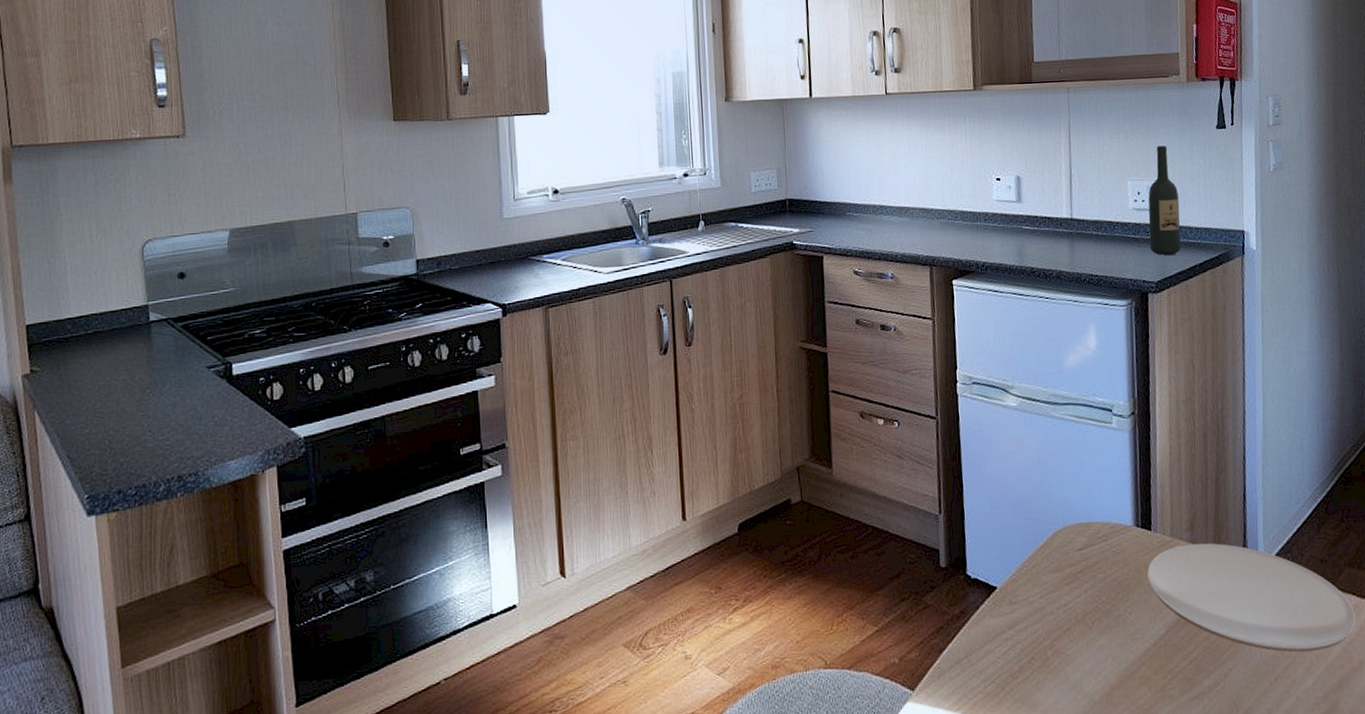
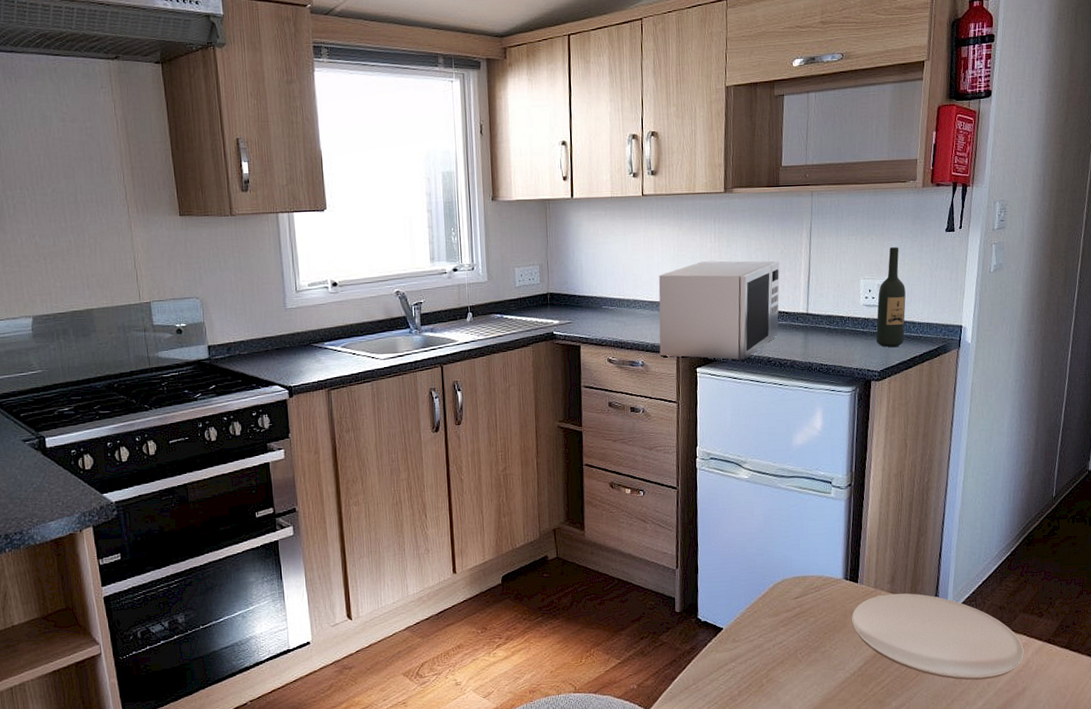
microwave: none [907,162,1041,272] -> present [658,261,780,361]

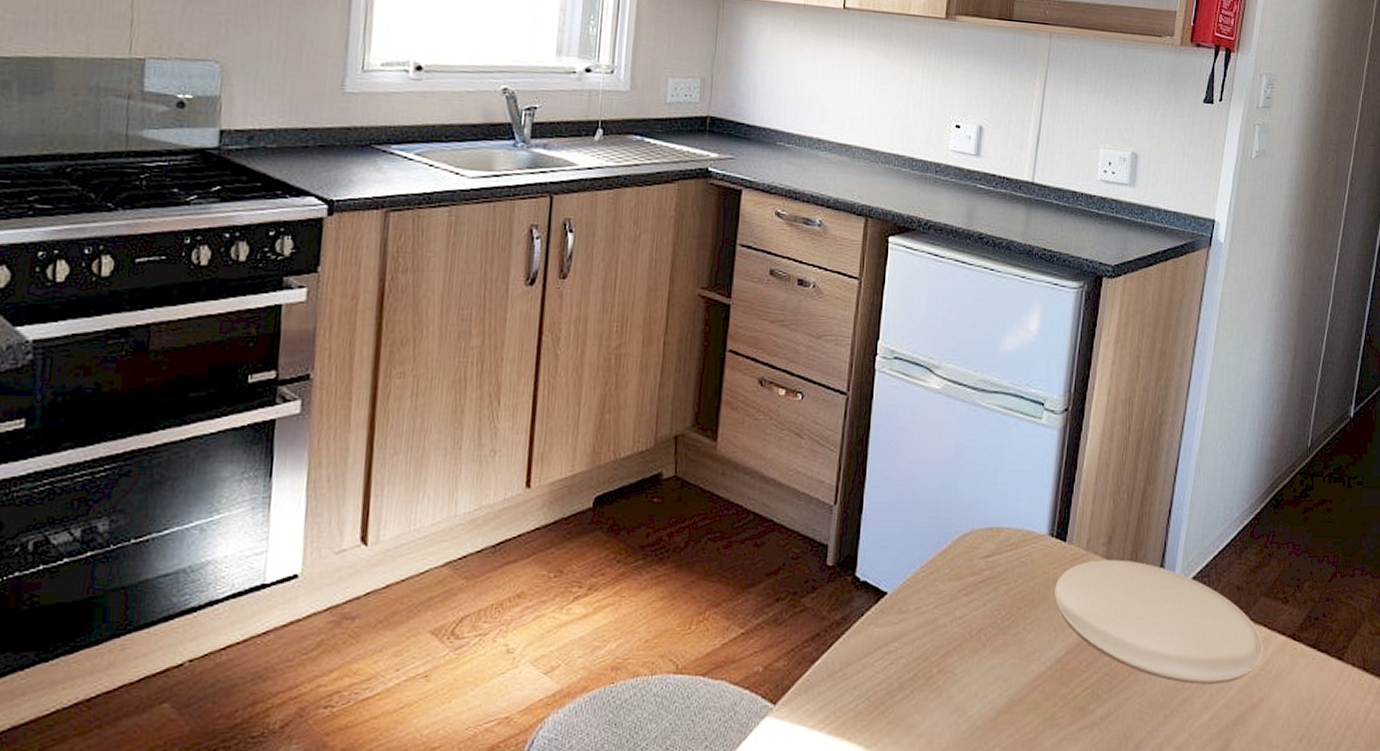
microwave: present [658,261,780,361] -> none [843,101,1005,233]
wine bottle: present [876,247,906,347] -> none [1113,113,1152,237]

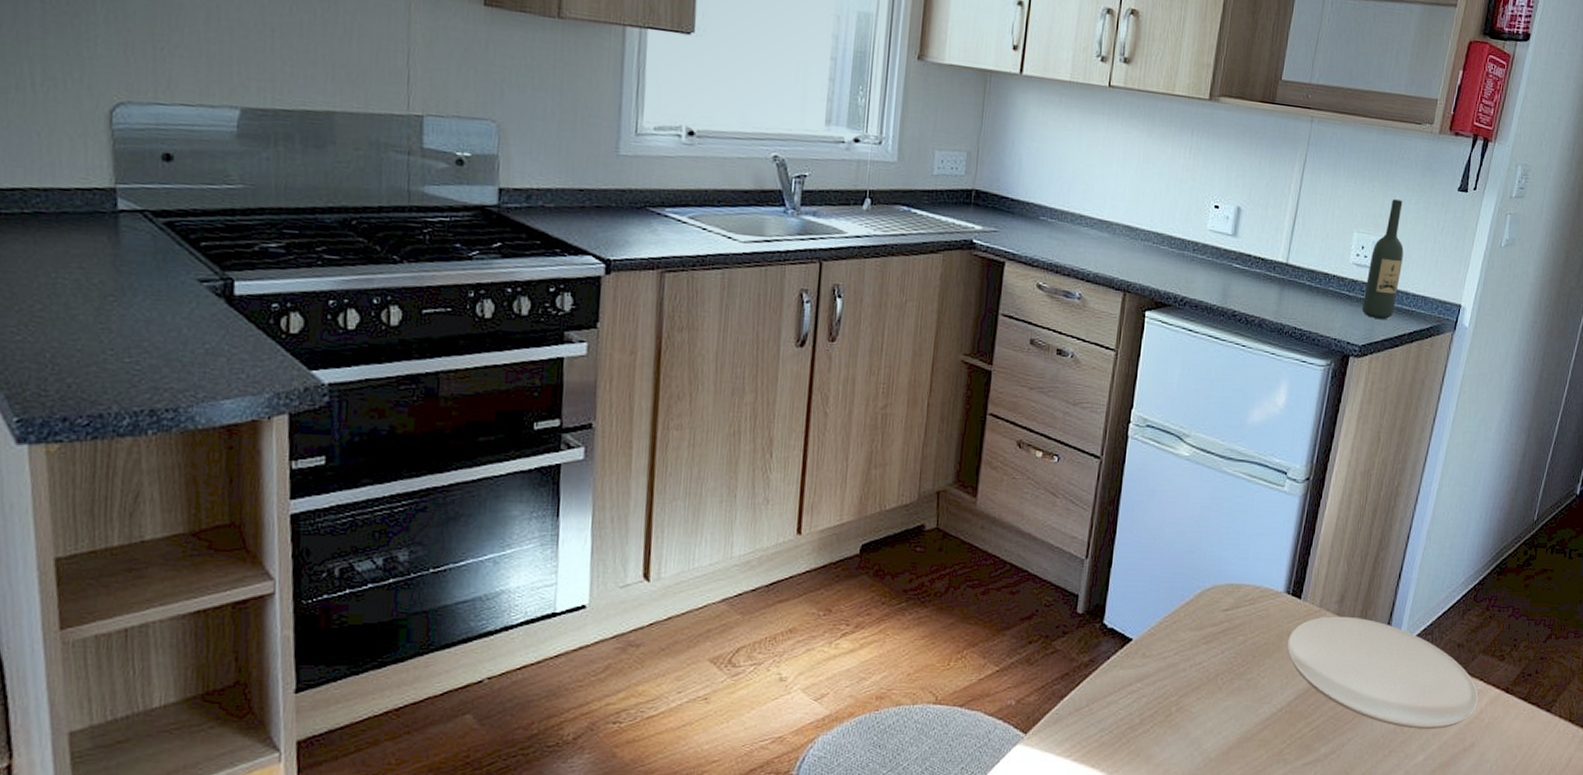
wine bottle: none [1113,113,1152,237] -> present [1362,199,1404,319]

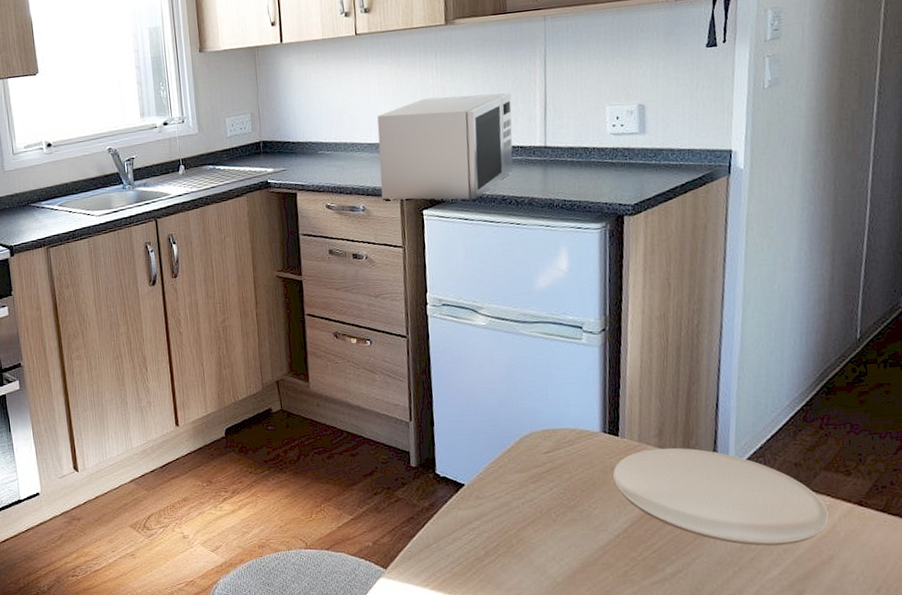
microwave: none [1102,180,1263,310] -> present [377,93,513,201]
wine bottle: present [1362,199,1404,319] -> none [627,68,662,178]

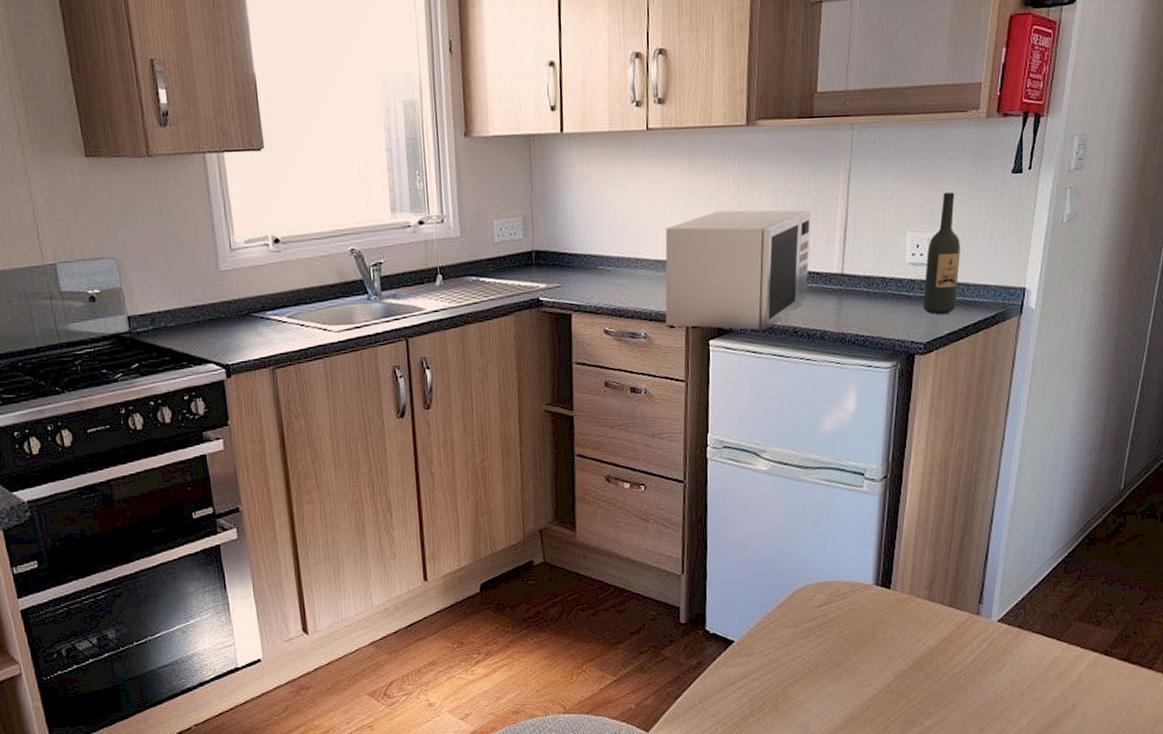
plate: present [613,447,829,546] -> none [882,600,1077,697]
wine bottle: none [627,68,662,178] -> present [924,192,960,314]

